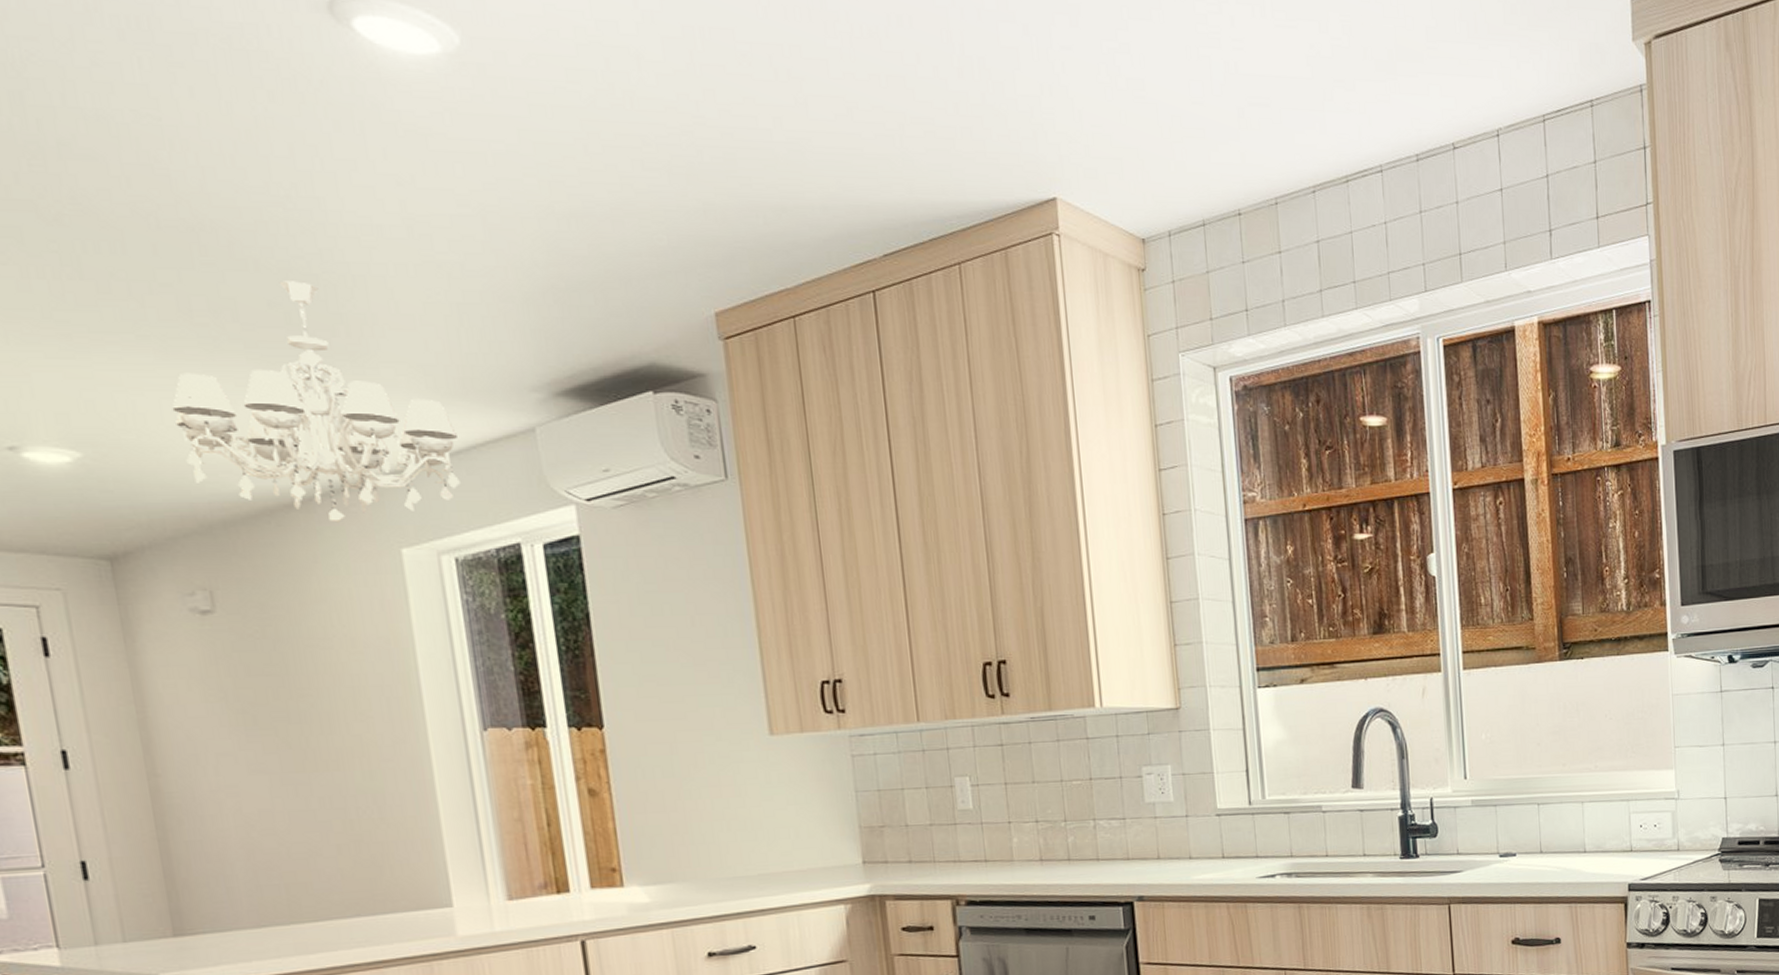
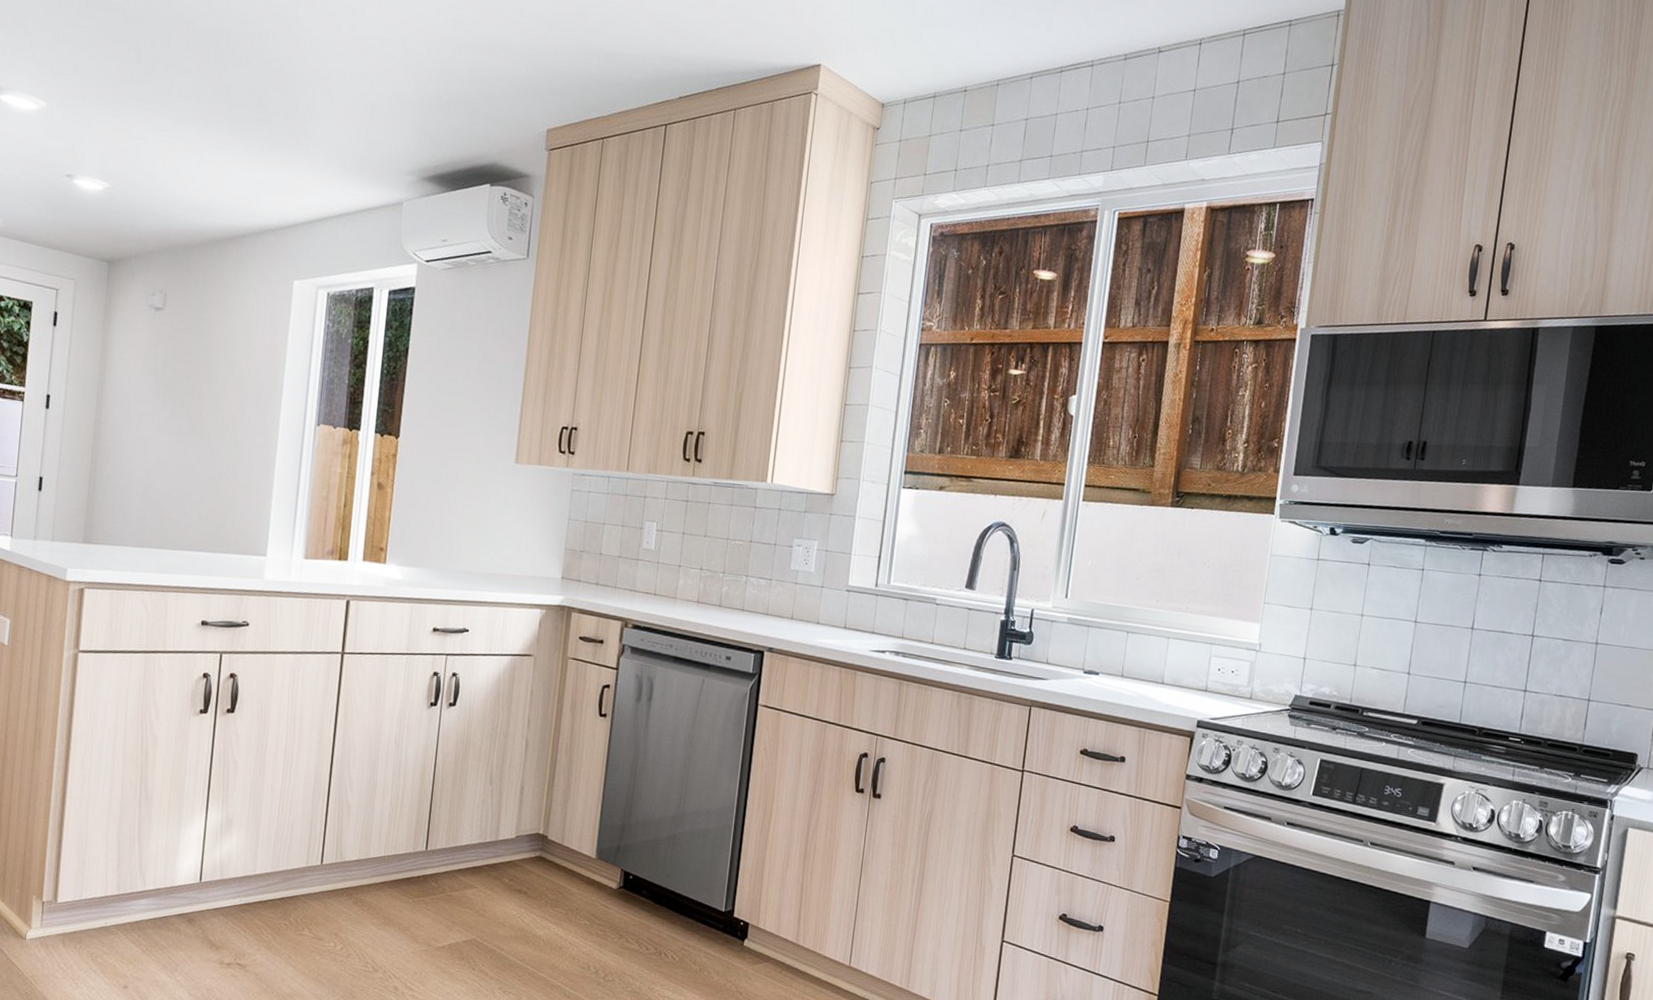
chandelier: present [172,281,460,523] -> none [172,76,350,256]

